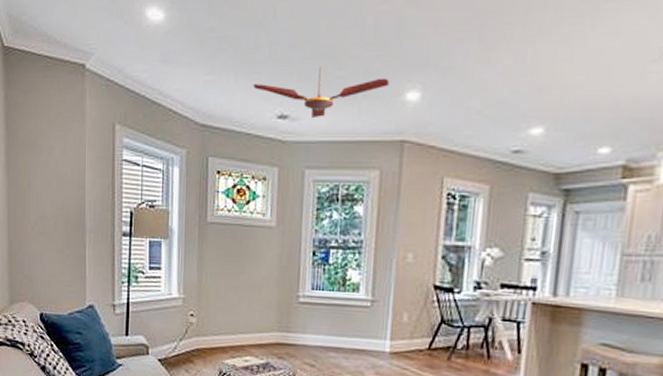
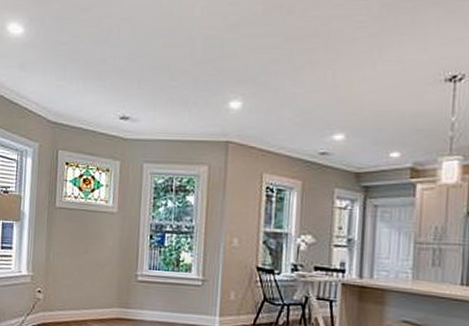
ceiling fan: present [253,66,389,119] -> none [99,77,215,121]

